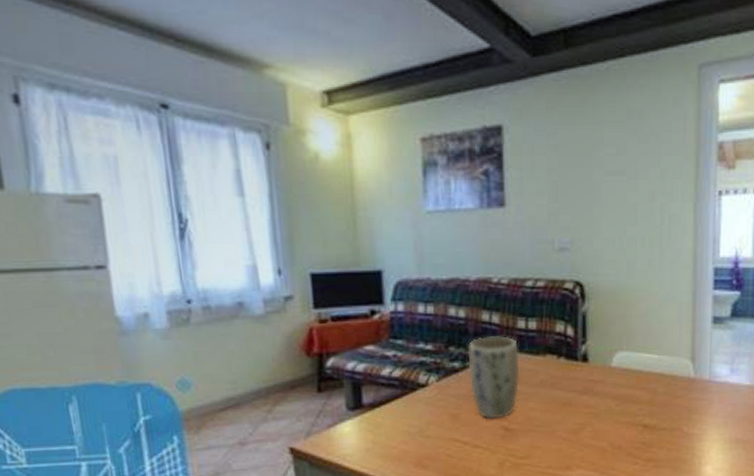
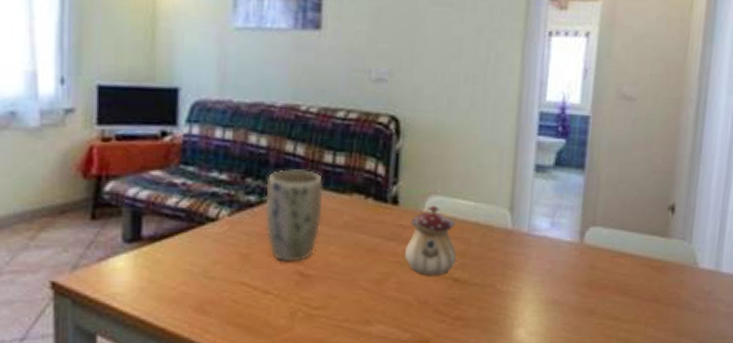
teapot: none [598,360,645,424] -> present [405,205,457,276]

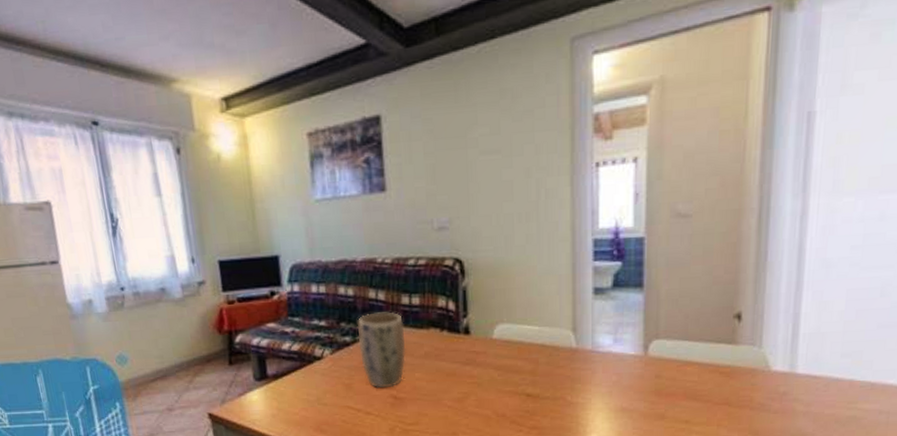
teapot: present [405,205,457,276] -> none [480,332,527,393]

